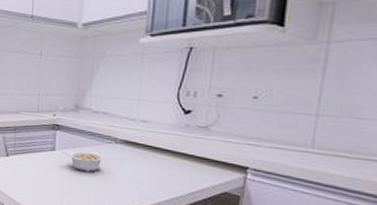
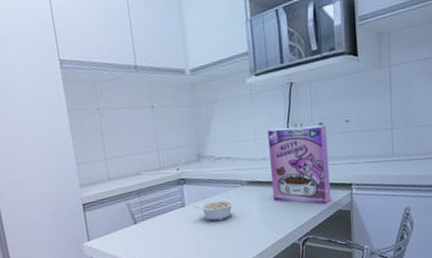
cereal box: none [148,92,226,182] -> present [268,125,331,204]

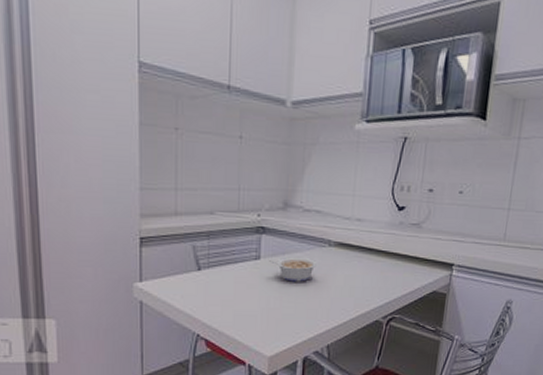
cereal box: present [268,125,331,204] -> none [363,186,437,282]

